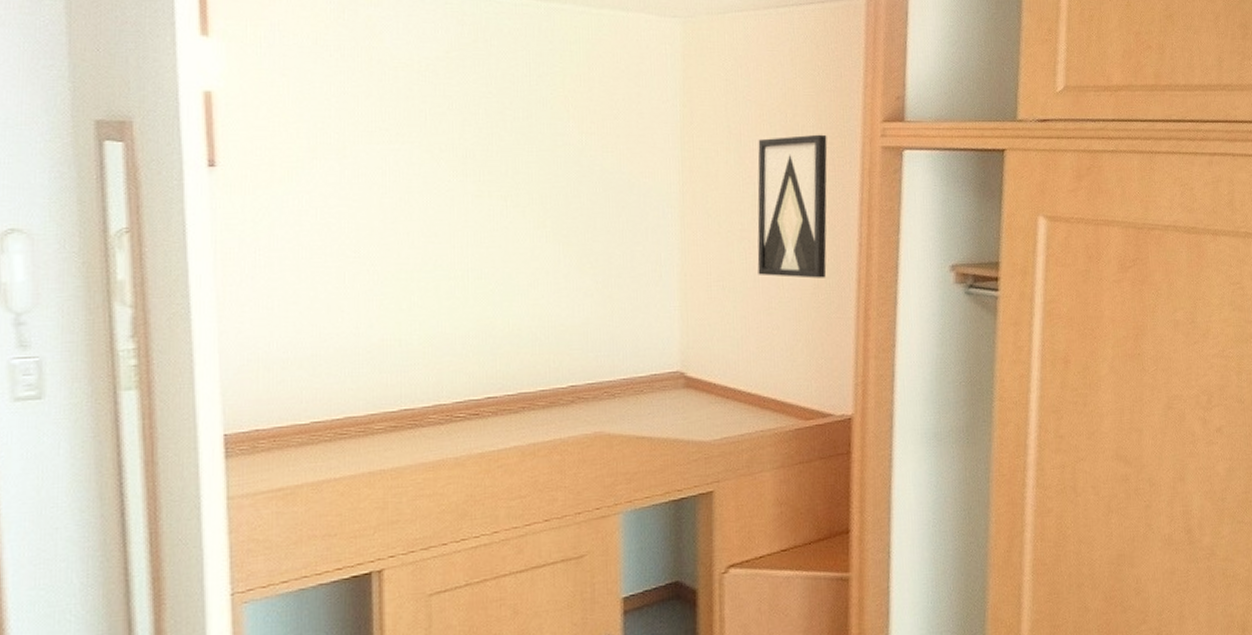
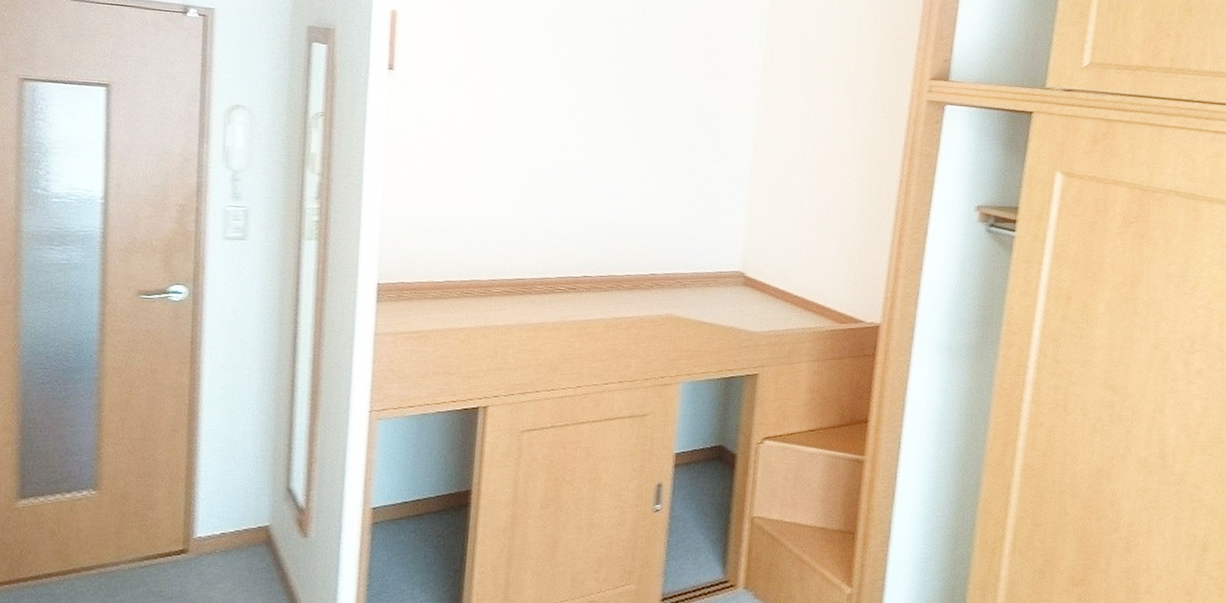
wall art: present [757,134,828,278] -> none [813,85,882,206]

